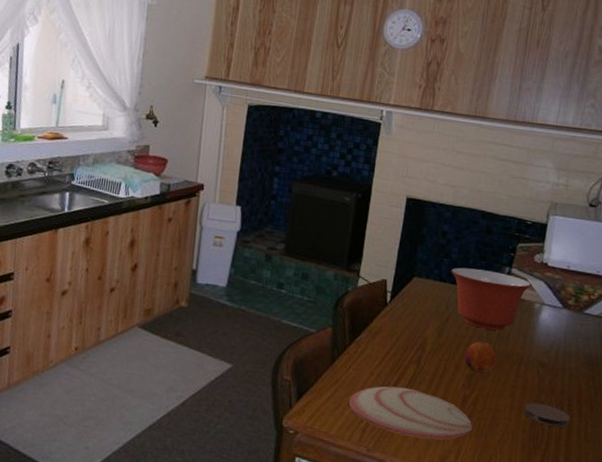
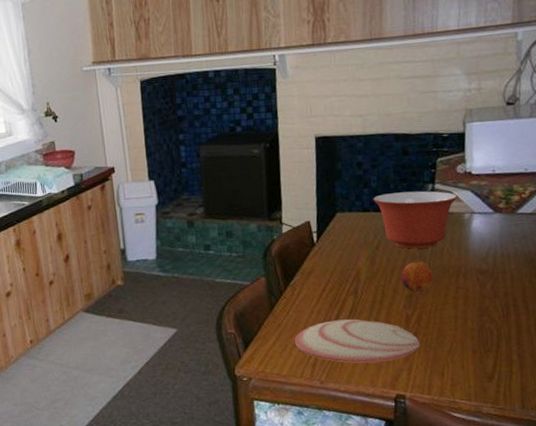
coaster: present [524,402,570,428] -> none [470,308,518,329]

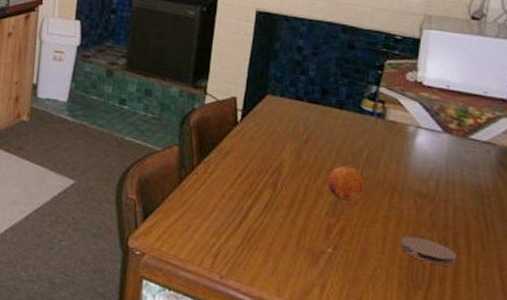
plate: present [294,319,421,363] -> none [198,209,340,272]
mixing bowl: present [373,191,458,249] -> none [309,85,404,155]
coaster: none [470,308,518,329] -> present [400,236,457,266]

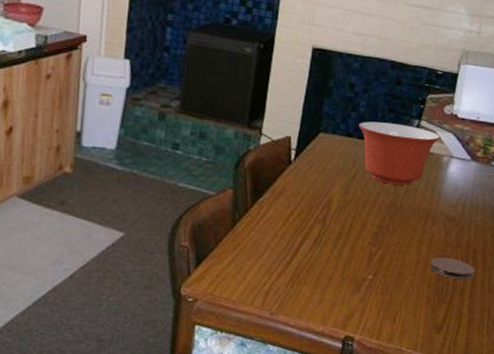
mixing bowl: none [309,85,404,155] -> present [358,121,441,186]
fruit: present [327,166,365,201] -> none [371,198,404,230]

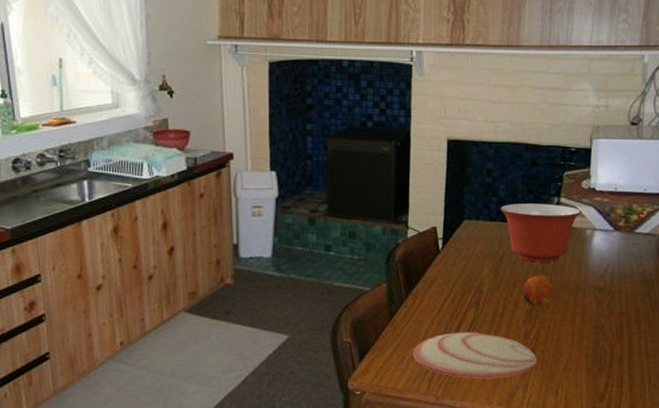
plate: none [250,247,379,299] -> present [412,332,538,379]
fruit: none [371,198,404,230] -> present [523,275,554,306]
coaster: present [430,257,475,281] -> none [586,327,630,348]

